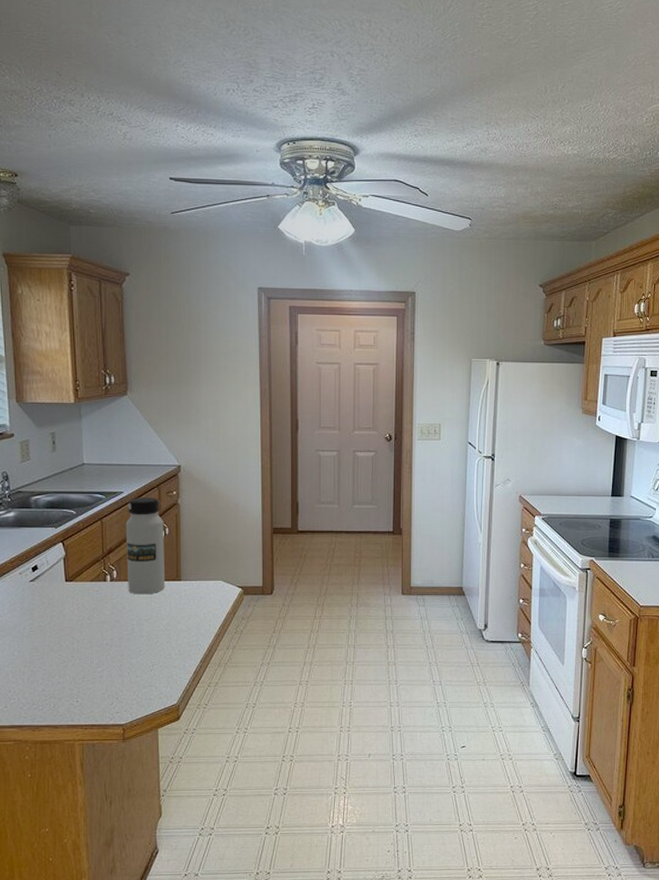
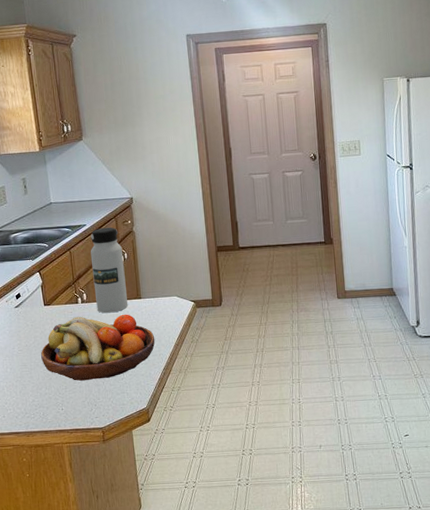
fruit bowl: none [57,596,193,670] -> present [41,314,155,381]

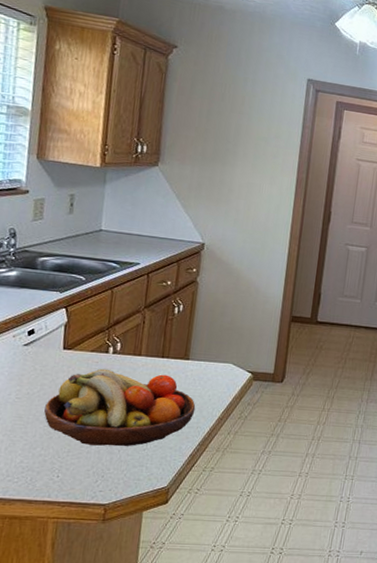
water bottle: present [90,227,129,314] -> none [130,270,179,371]

